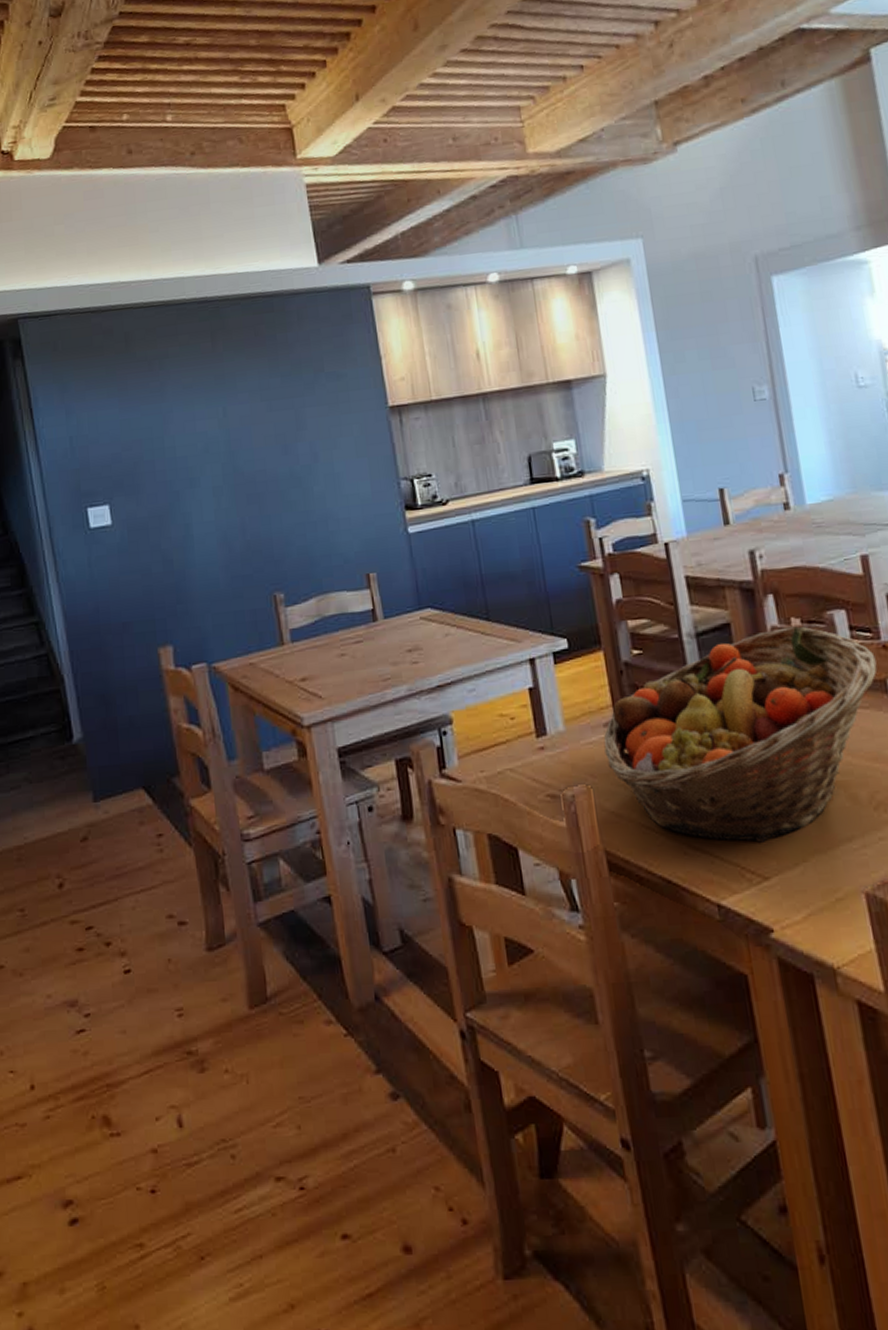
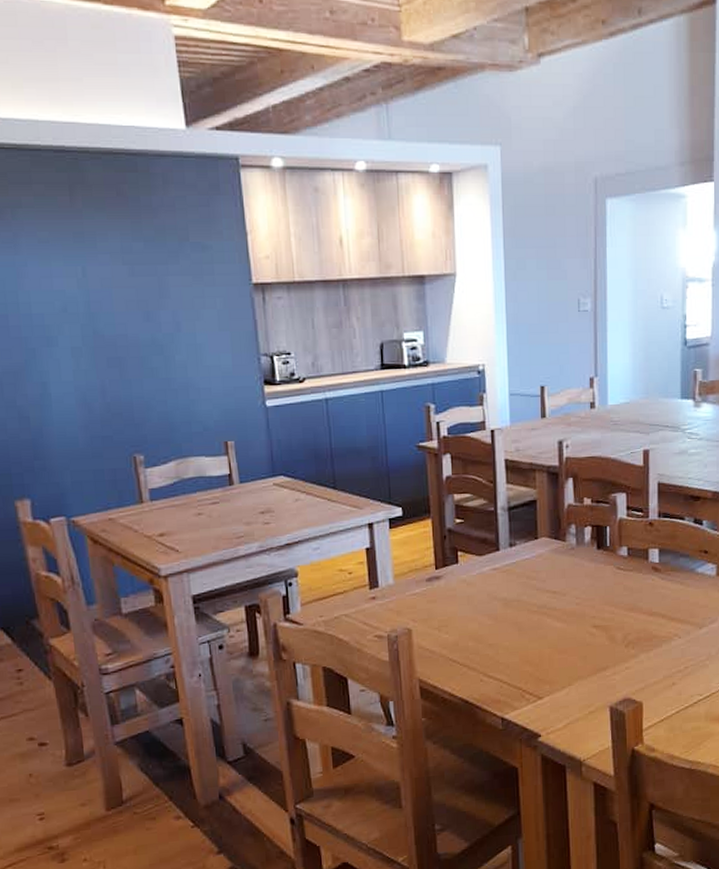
fruit basket: present [603,626,877,843] -> none [425,505,643,672]

